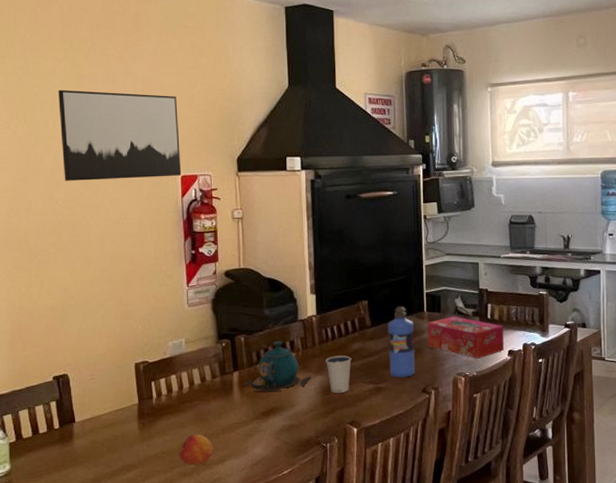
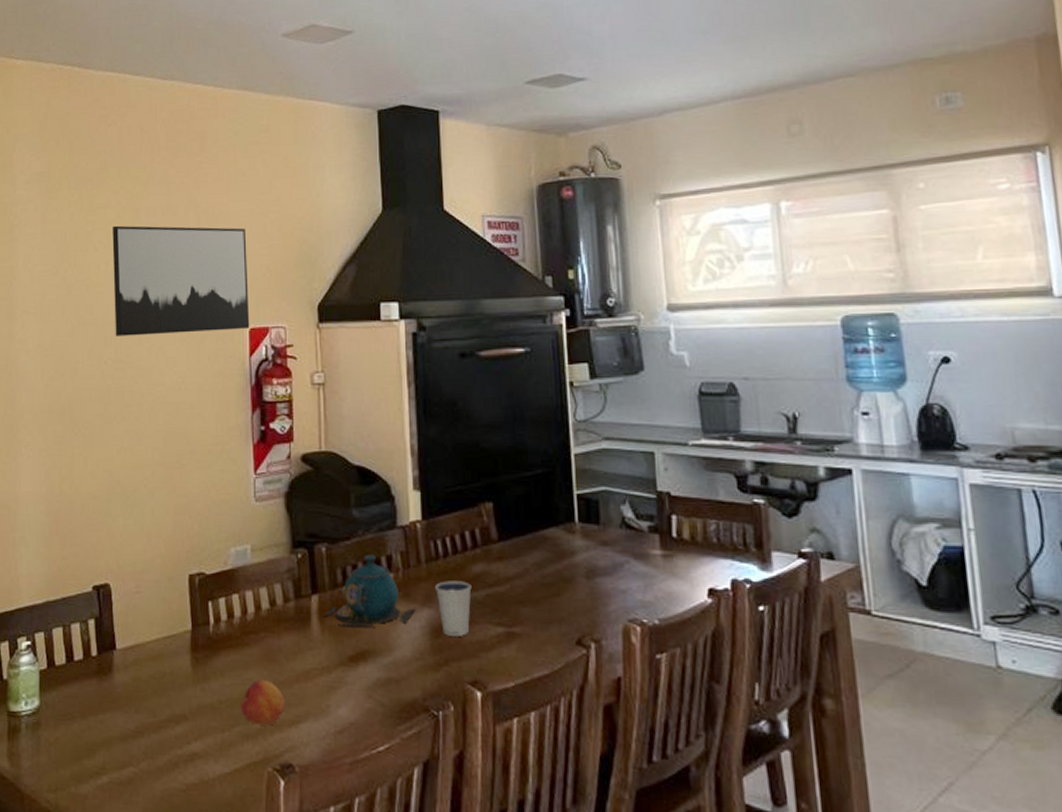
water bottle: present [387,306,415,378] -> none [521,512,564,620]
tissue box: present [428,316,504,359] -> none [581,530,700,599]

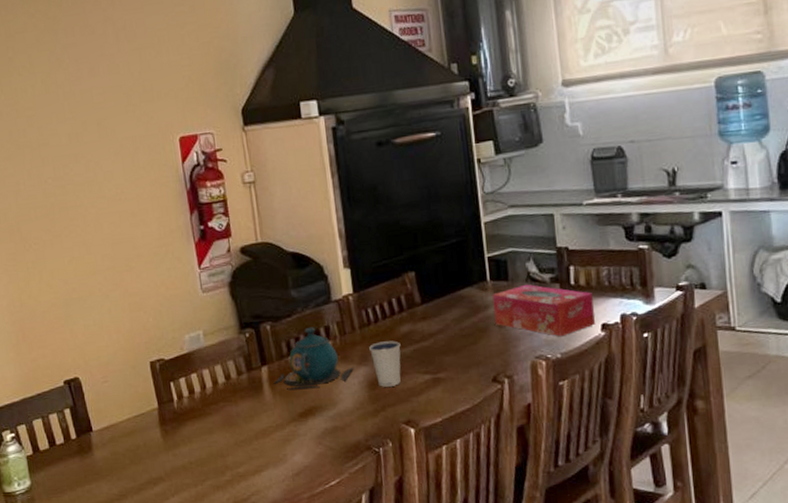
wall art: present [112,225,250,336] -> none [33,41,180,156]
fruit: present [240,680,284,726] -> none [208,441,247,478]
tissue box: none [581,530,700,599] -> present [492,284,595,337]

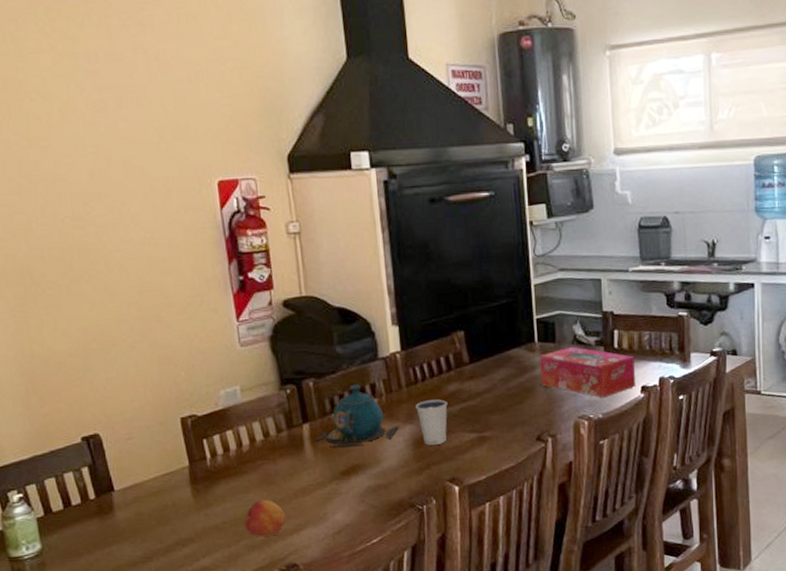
fruit: none [208,441,247,478] -> present [243,500,286,537]

